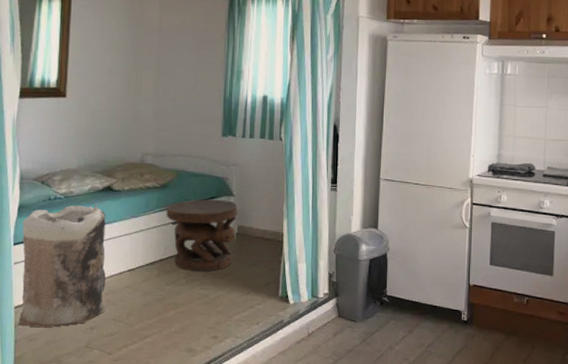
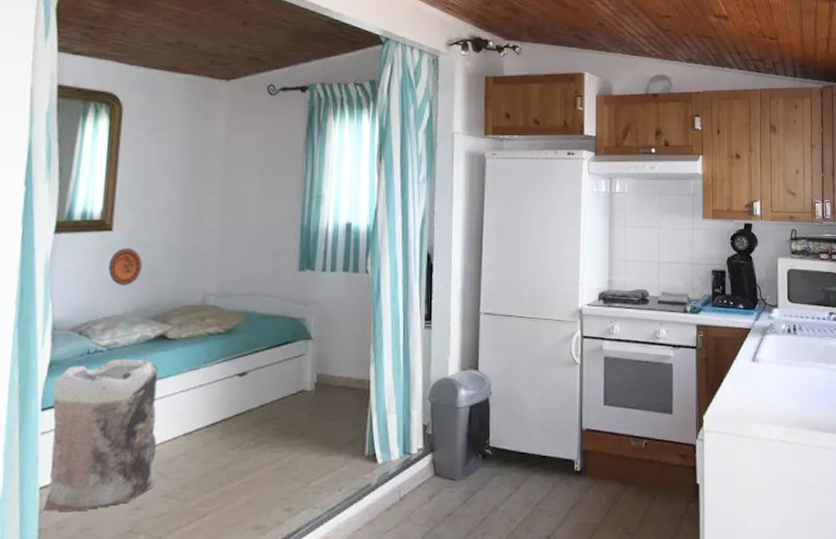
decorative plate: none [64,112,91,144] -> present [108,248,142,285]
carved stool: present [166,199,238,271] -> none [231,344,318,431]

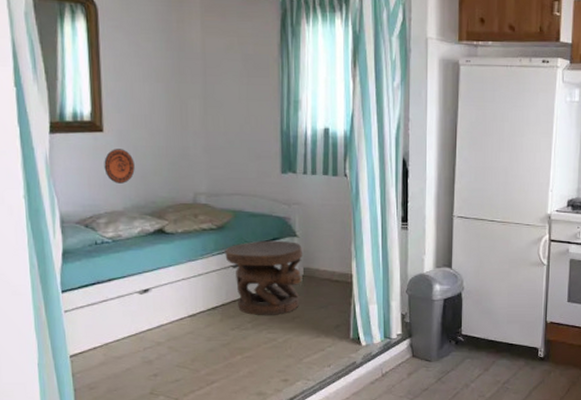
bag: present [43,356,158,512] -> none [69,248,169,376]
carved stool: none [231,344,318,431] -> present [225,240,303,315]

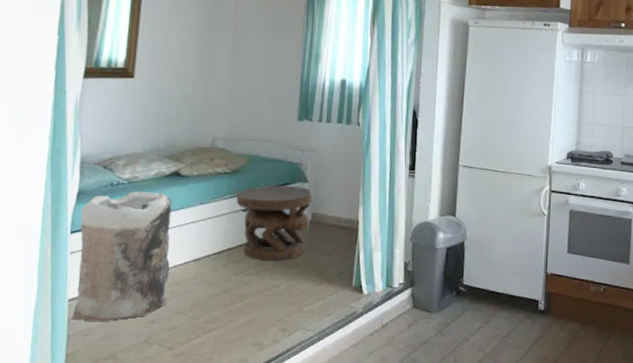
bag: none [69,248,169,376] -> present [72,190,172,322]
decorative plate: present [104,149,135,184] -> none [130,94,160,127]

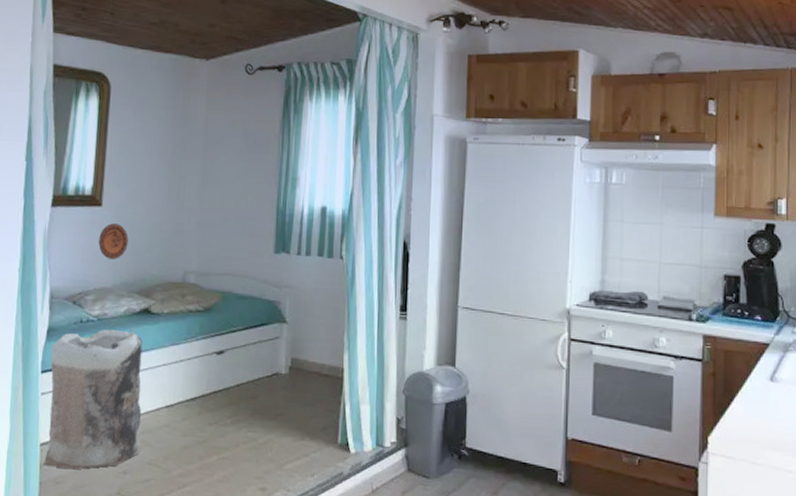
decorative plate: none [130,94,160,127] -> present [98,223,128,259]
carved stool: present [236,185,313,261] -> none [209,325,292,411]

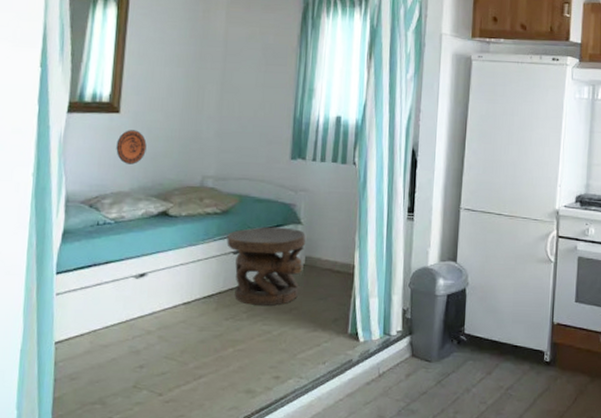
bag: present [44,328,143,470] -> none [58,230,160,366]
carved stool: none [209,325,292,411] -> present [226,226,306,306]

